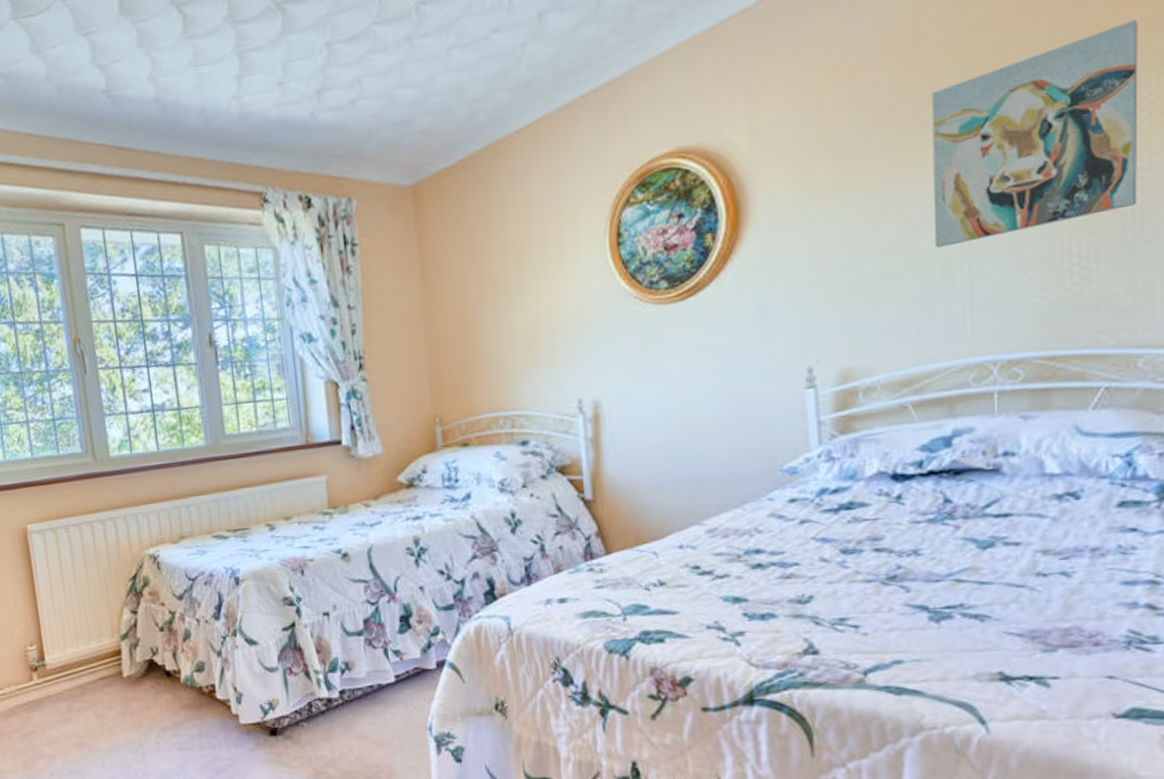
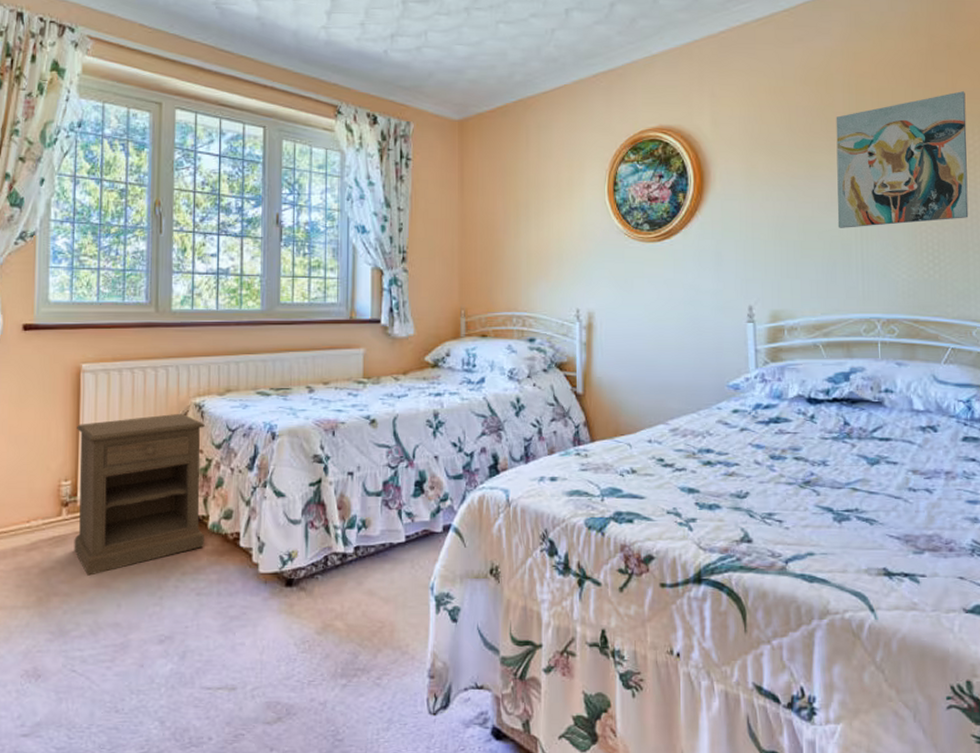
nightstand: none [33,566,180,737] -> present [74,413,205,576]

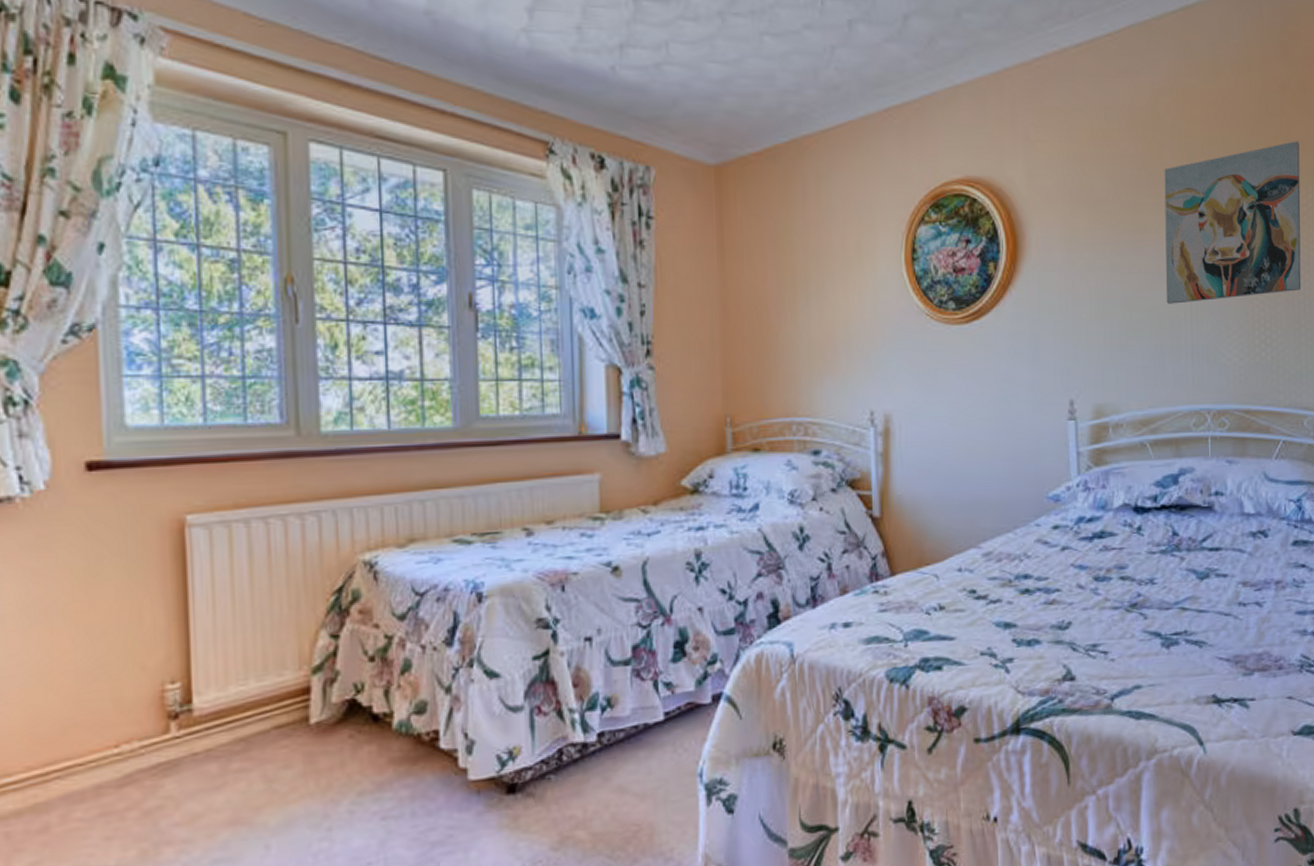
nightstand: present [74,413,205,576] -> none [184,575,388,812]

